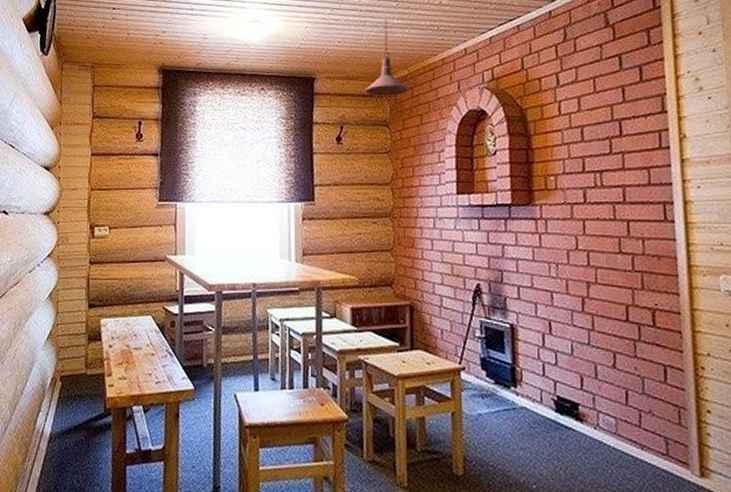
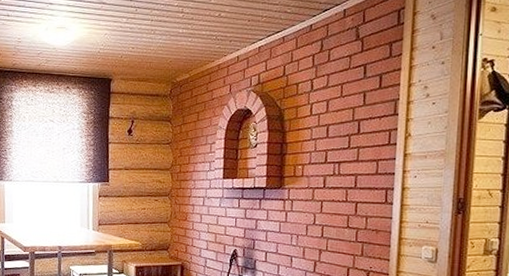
pendant light: present [364,20,409,96] -> none [152,29,189,96]

